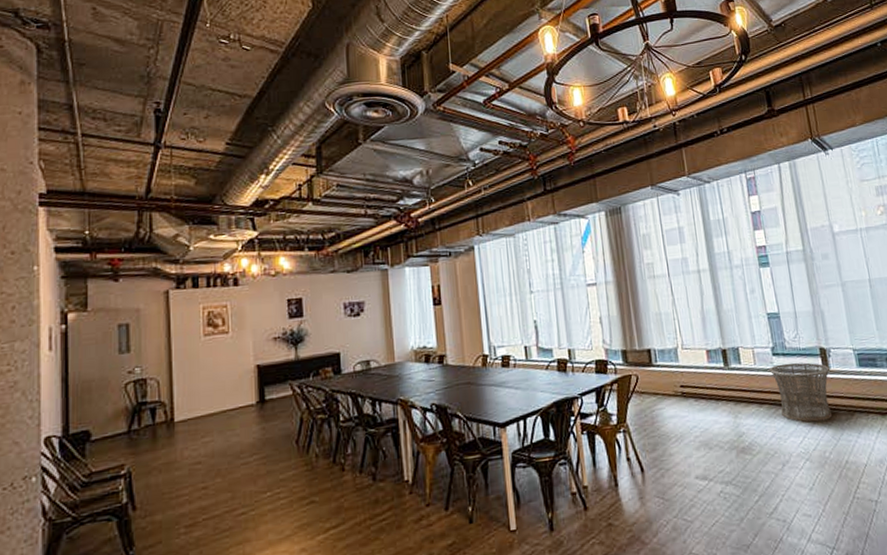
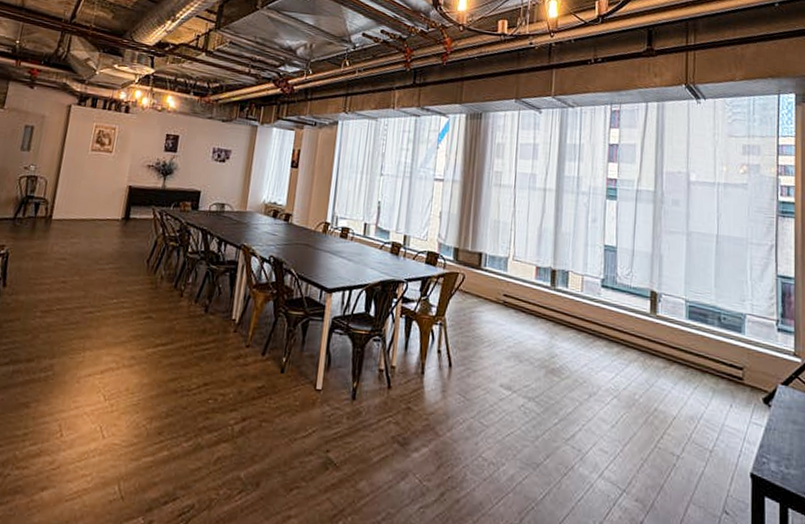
basket: present [769,362,832,422] -> none [595,297,658,363]

